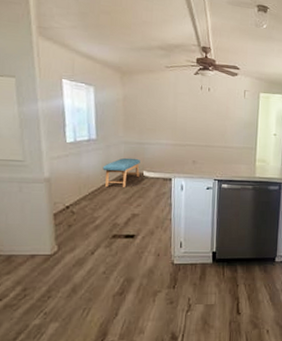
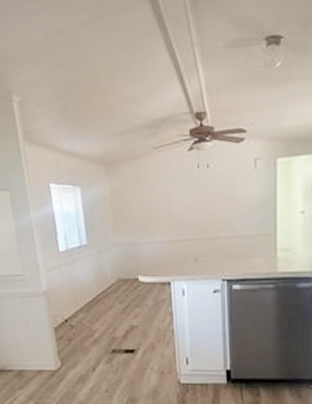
bench: present [102,157,140,187] -> none [96,261,135,296]

